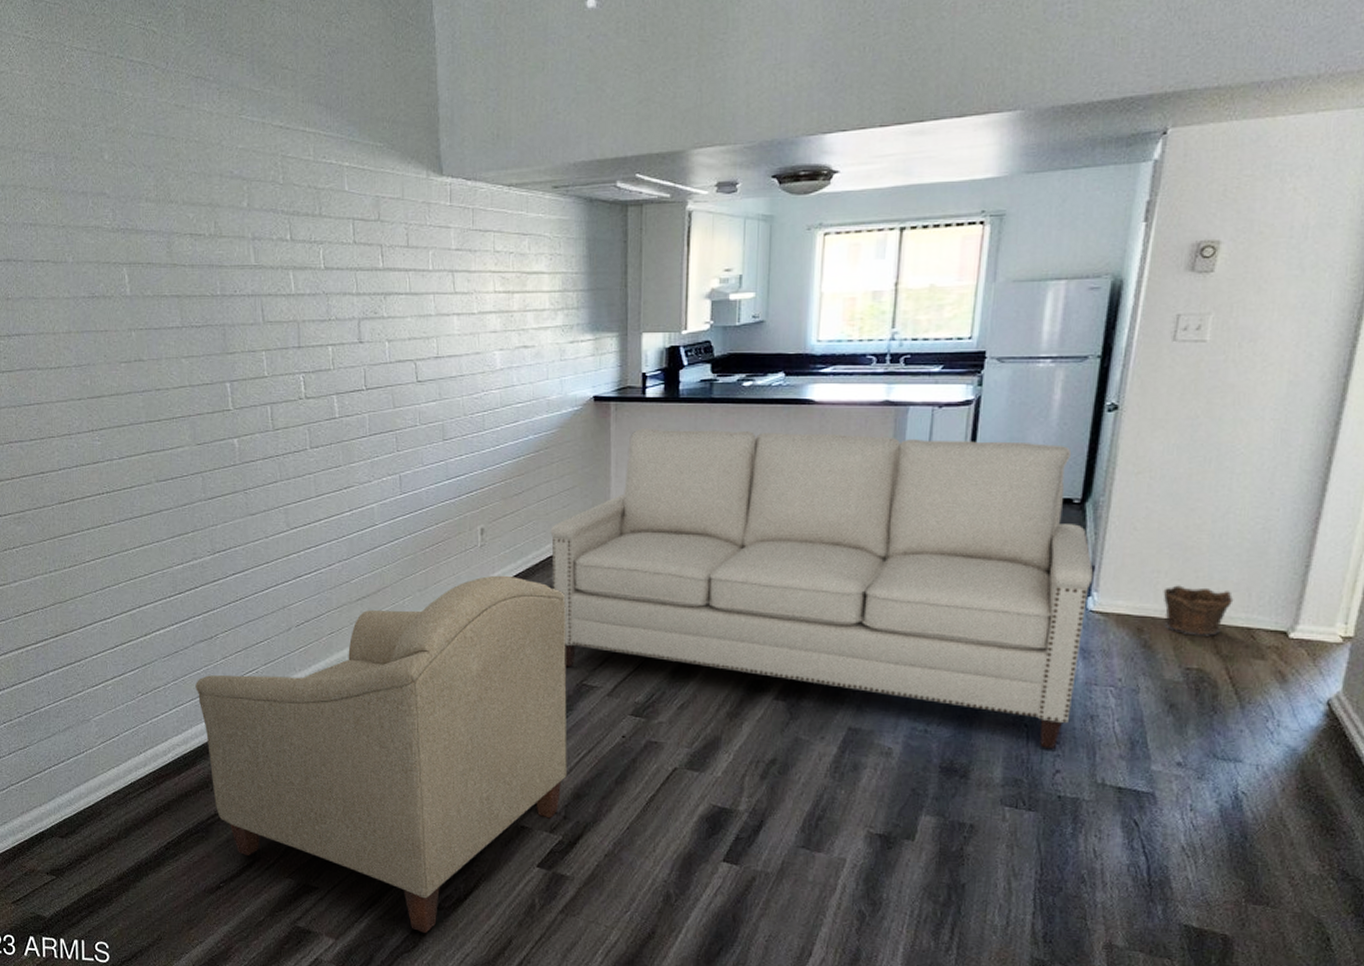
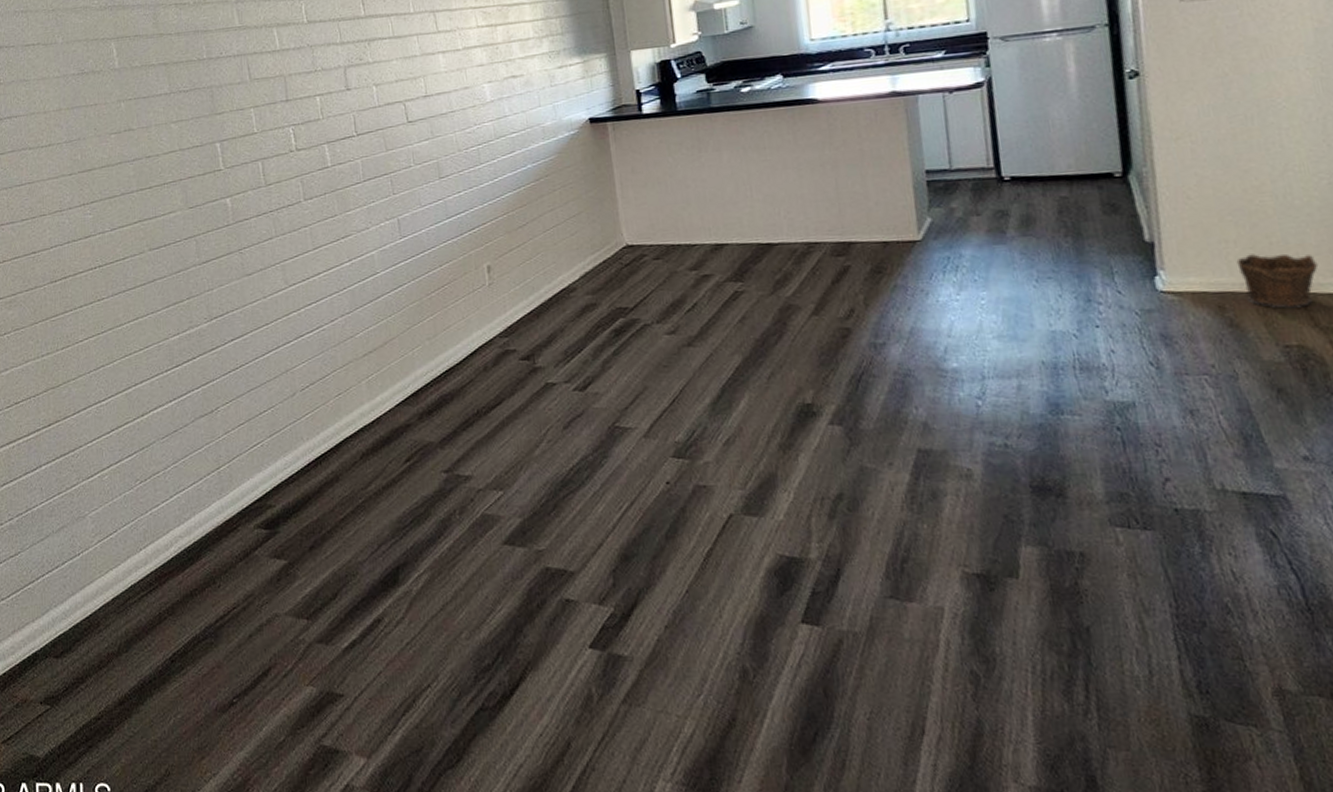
chair: present [195,575,567,933] -> none [197,313,610,742]
sofa: present [550,428,1094,749] -> none [560,118,1166,453]

